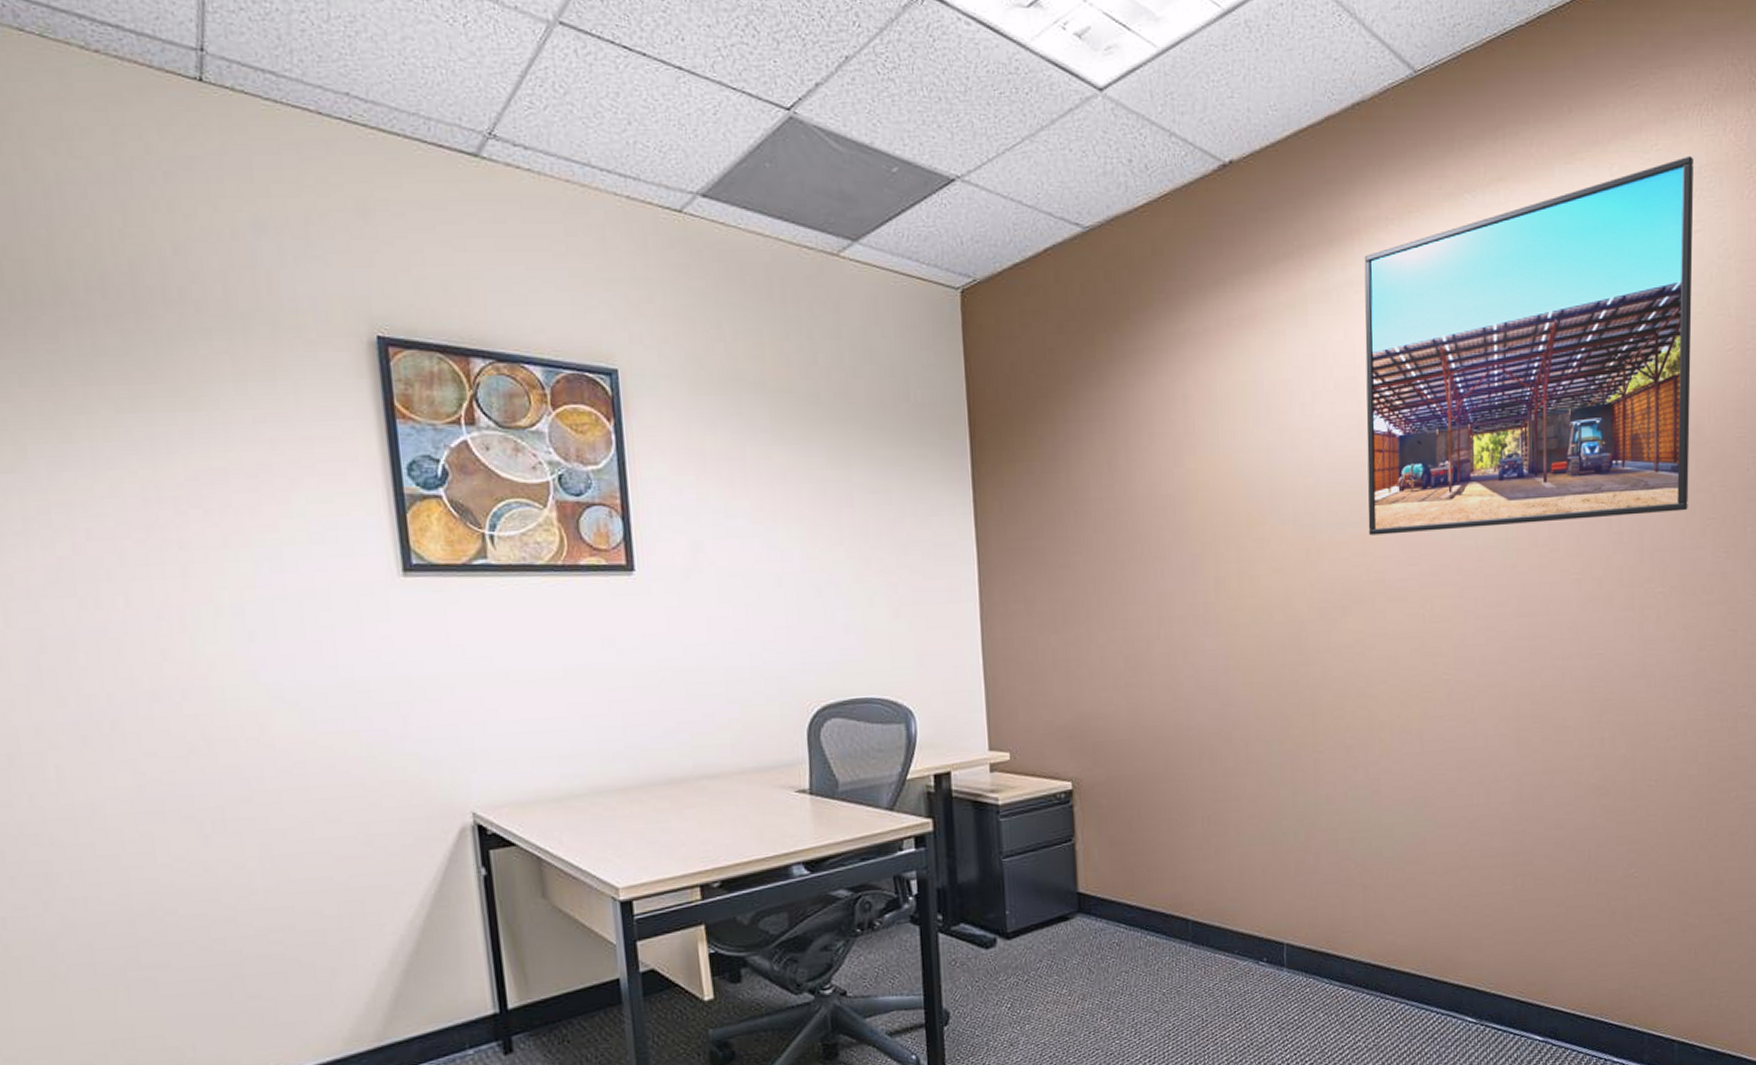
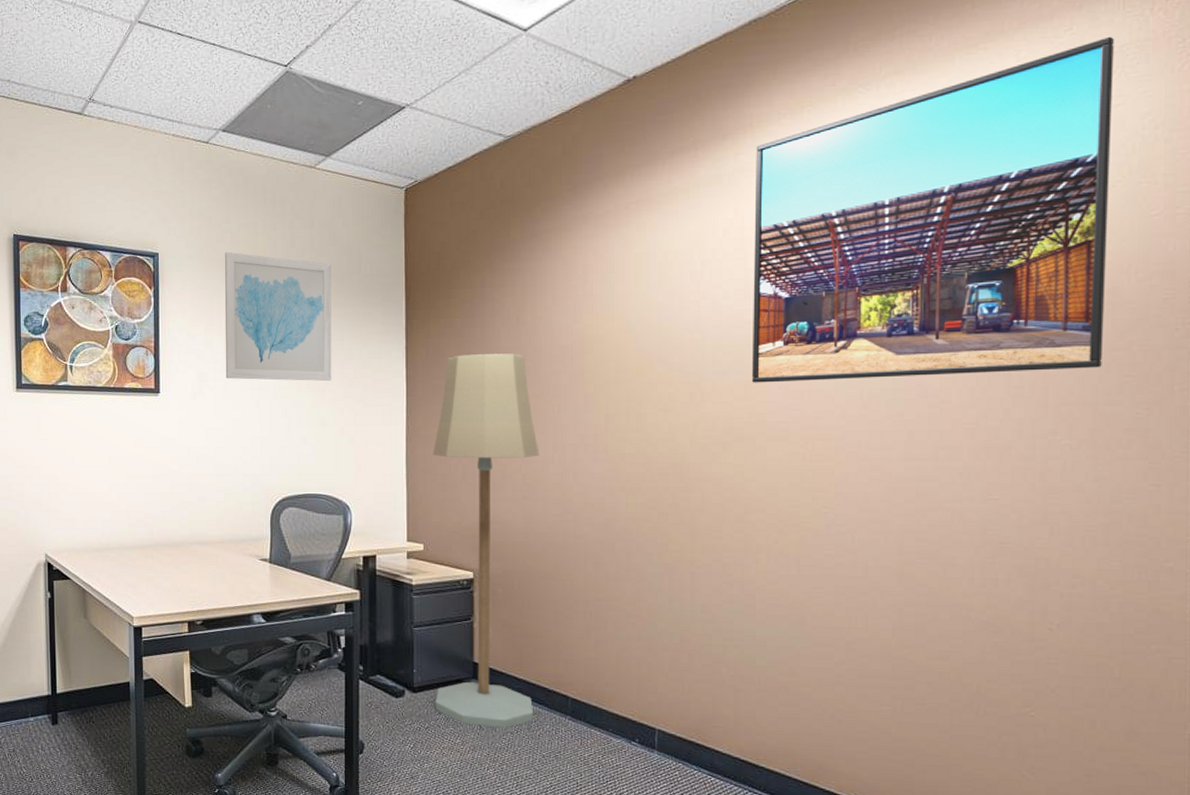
wall art: none [718,369,880,549] -> present [224,251,332,381]
floor lamp: none [1015,506,1150,970] -> present [433,353,540,728]

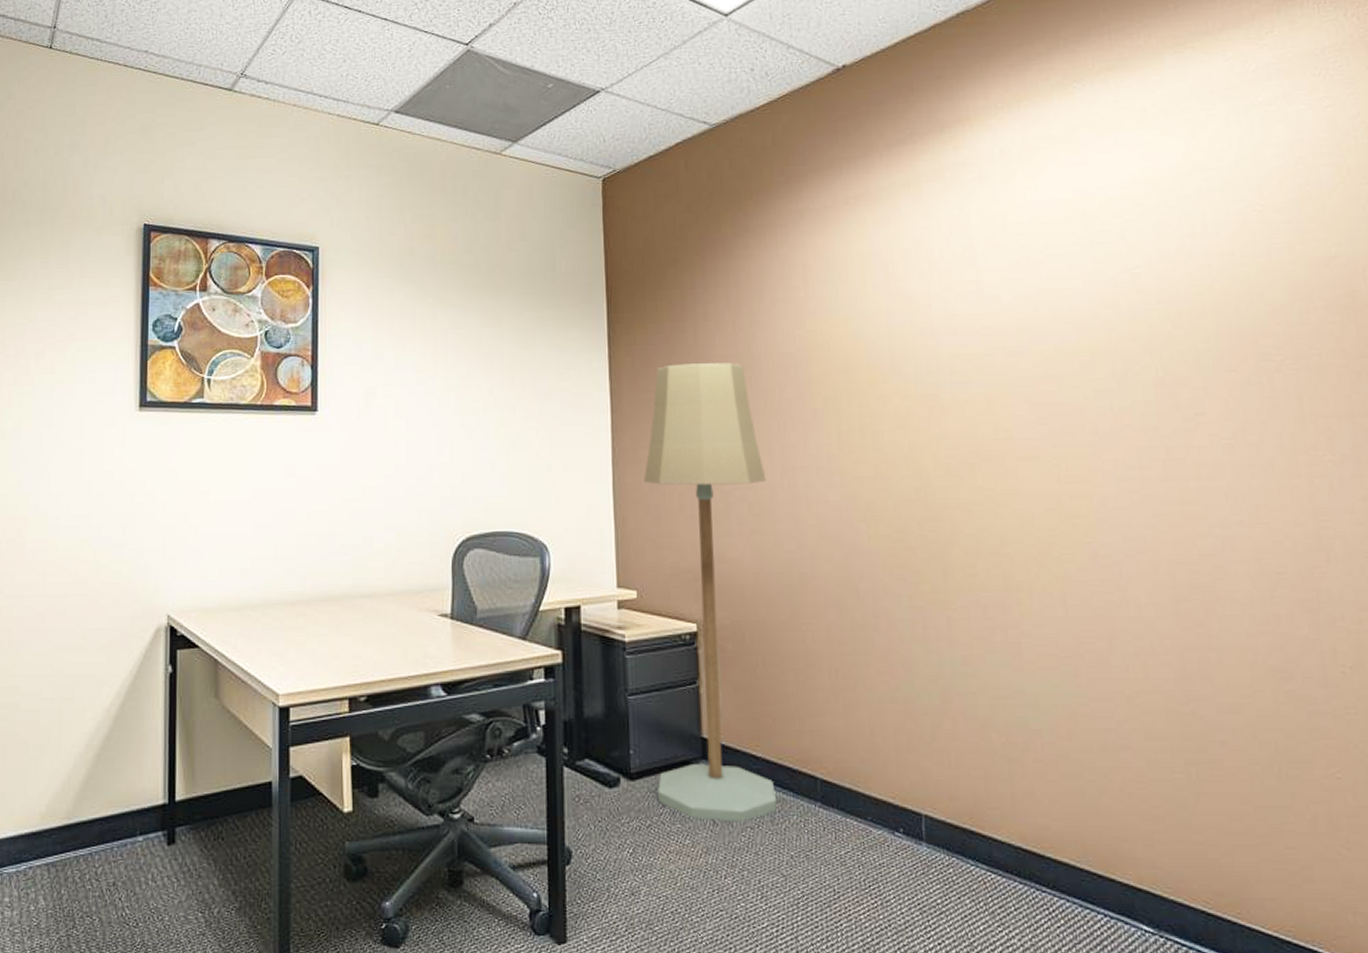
wall art: present [224,251,332,381] -> none [396,246,524,396]
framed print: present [751,36,1114,383] -> none [975,39,1352,395]

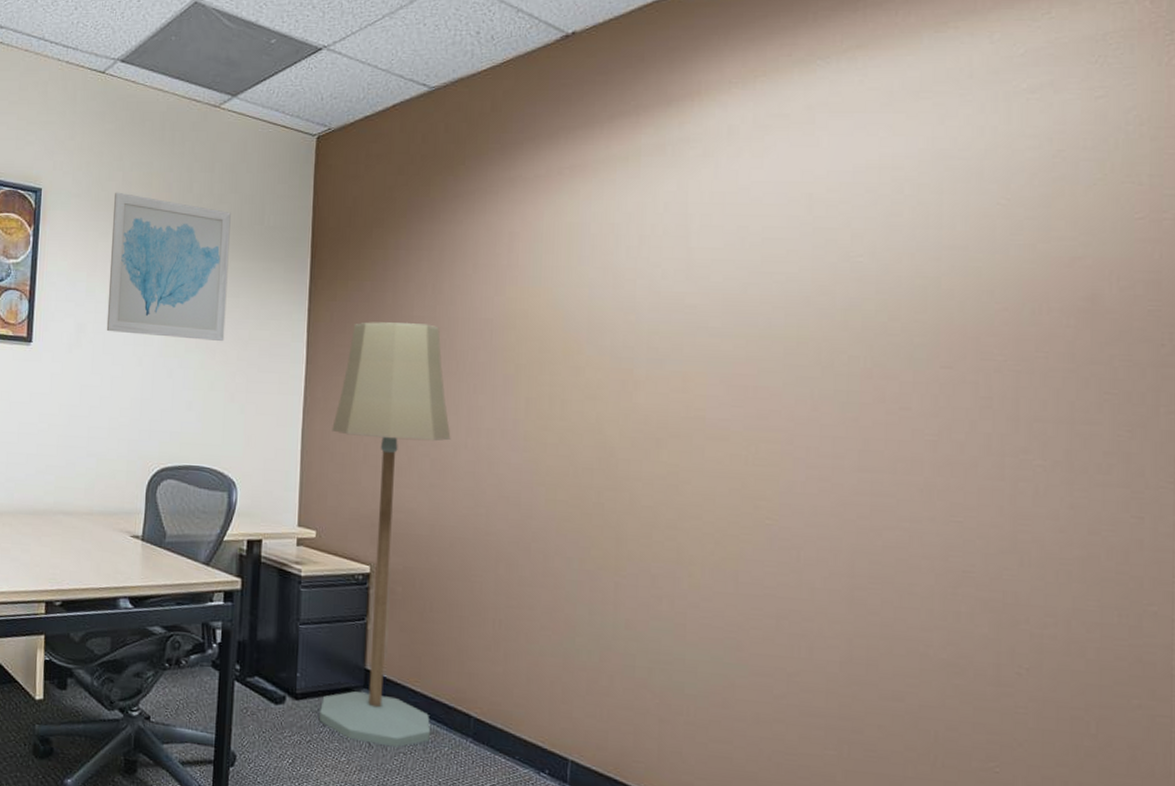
wall art: none [396,246,524,396] -> present [106,192,231,341]

